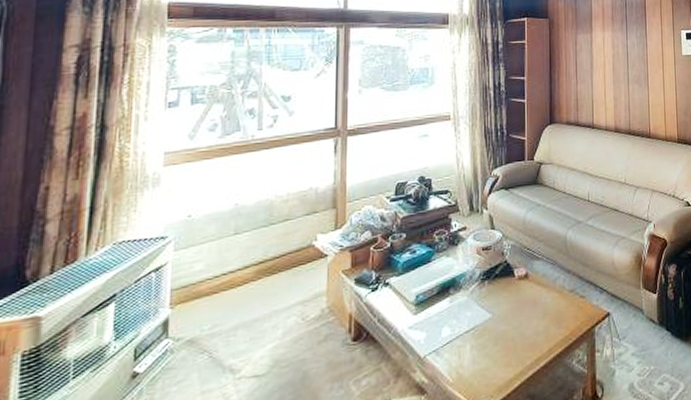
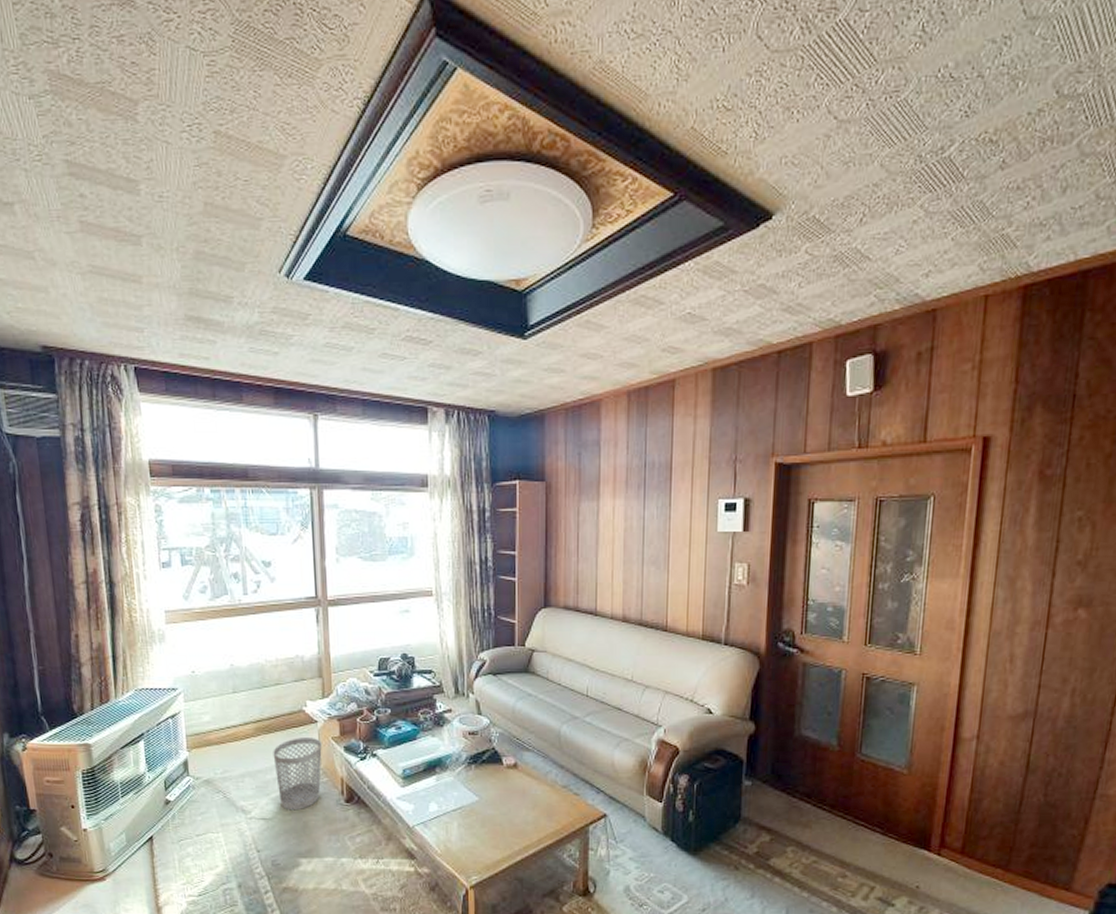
wastebasket: none [274,273,331,361] -> present [273,738,322,811]

